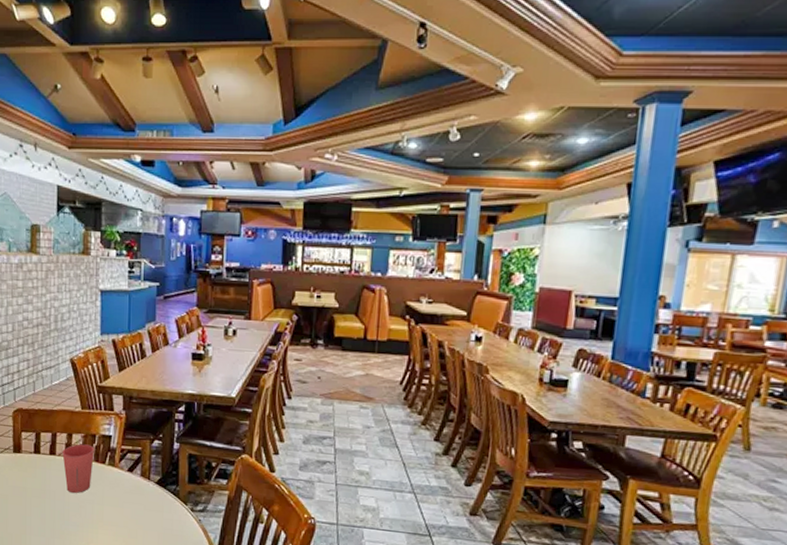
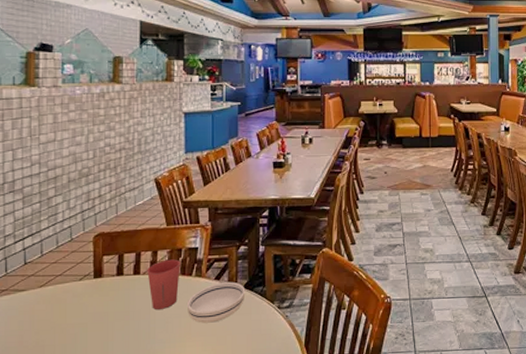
bowl: none [99,474,158,515] -> present [186,281,246,323]

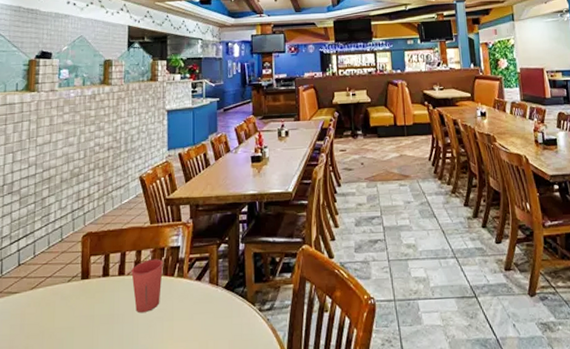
bowl: present [186,281,246,323] -> none [169,282,227,327]

